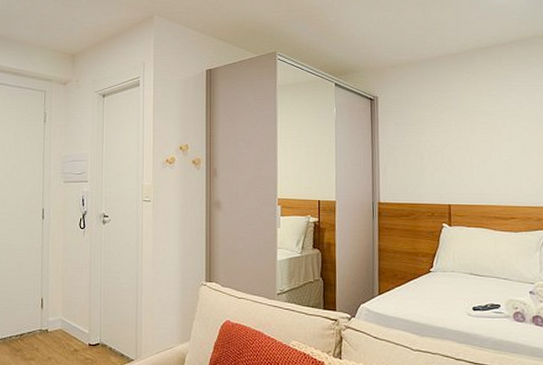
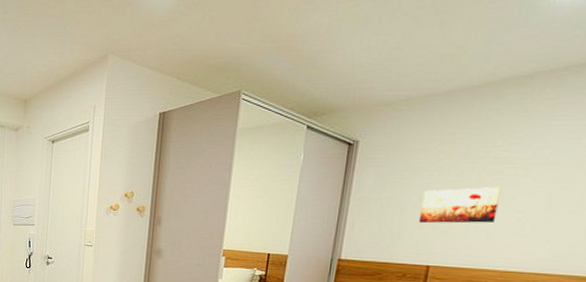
wall art: none [434,135,491,167] -> present [418,187,502,224]

